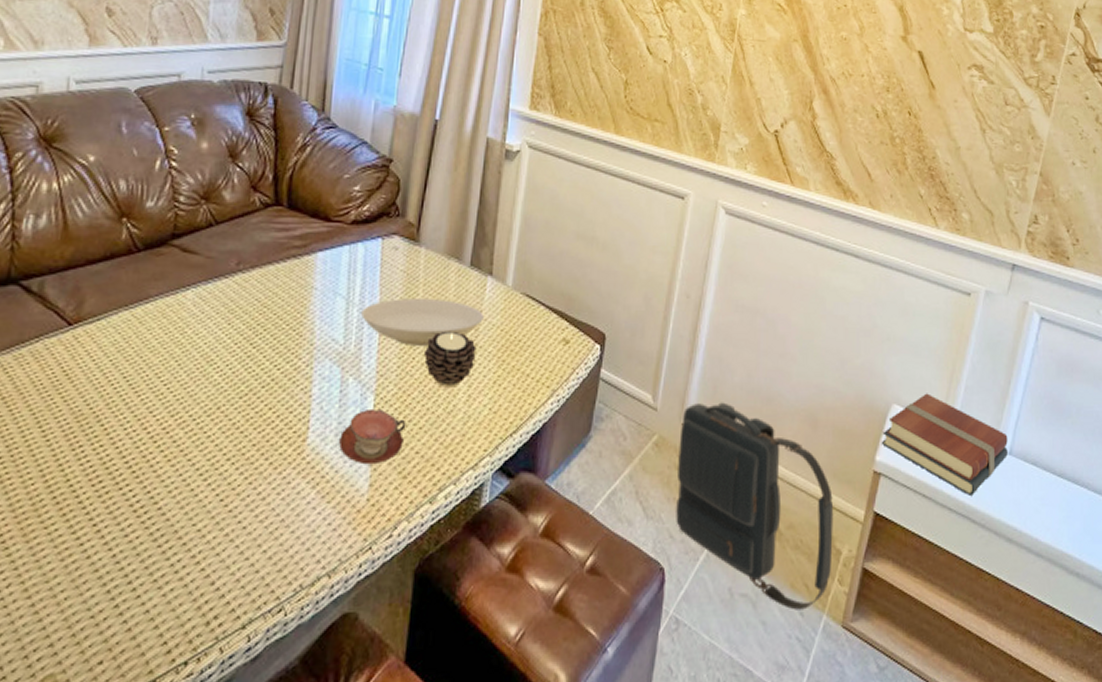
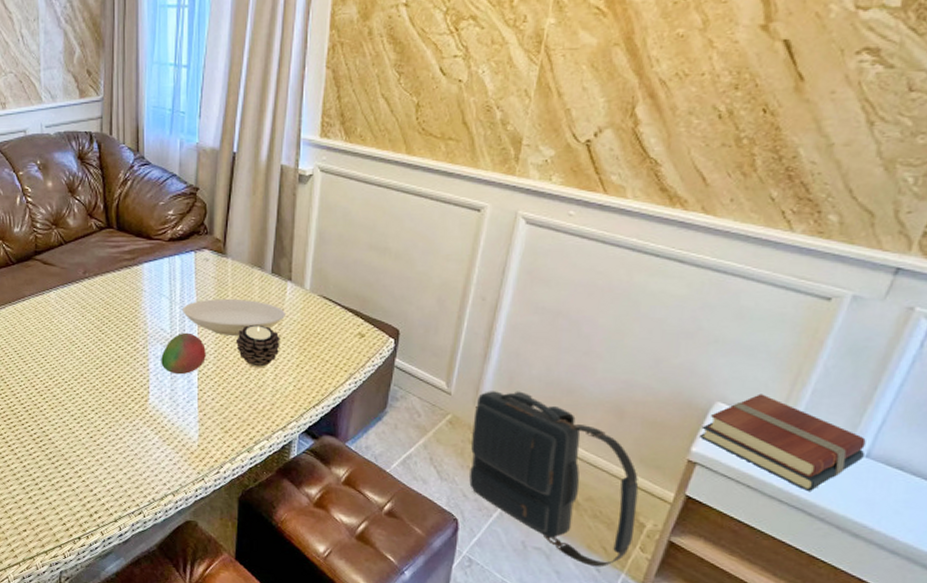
fruit: none [328,343,387,401] -> present [161,332,206,375]
teacup: present [339,408,406,465] -> none [173,380,225,422]

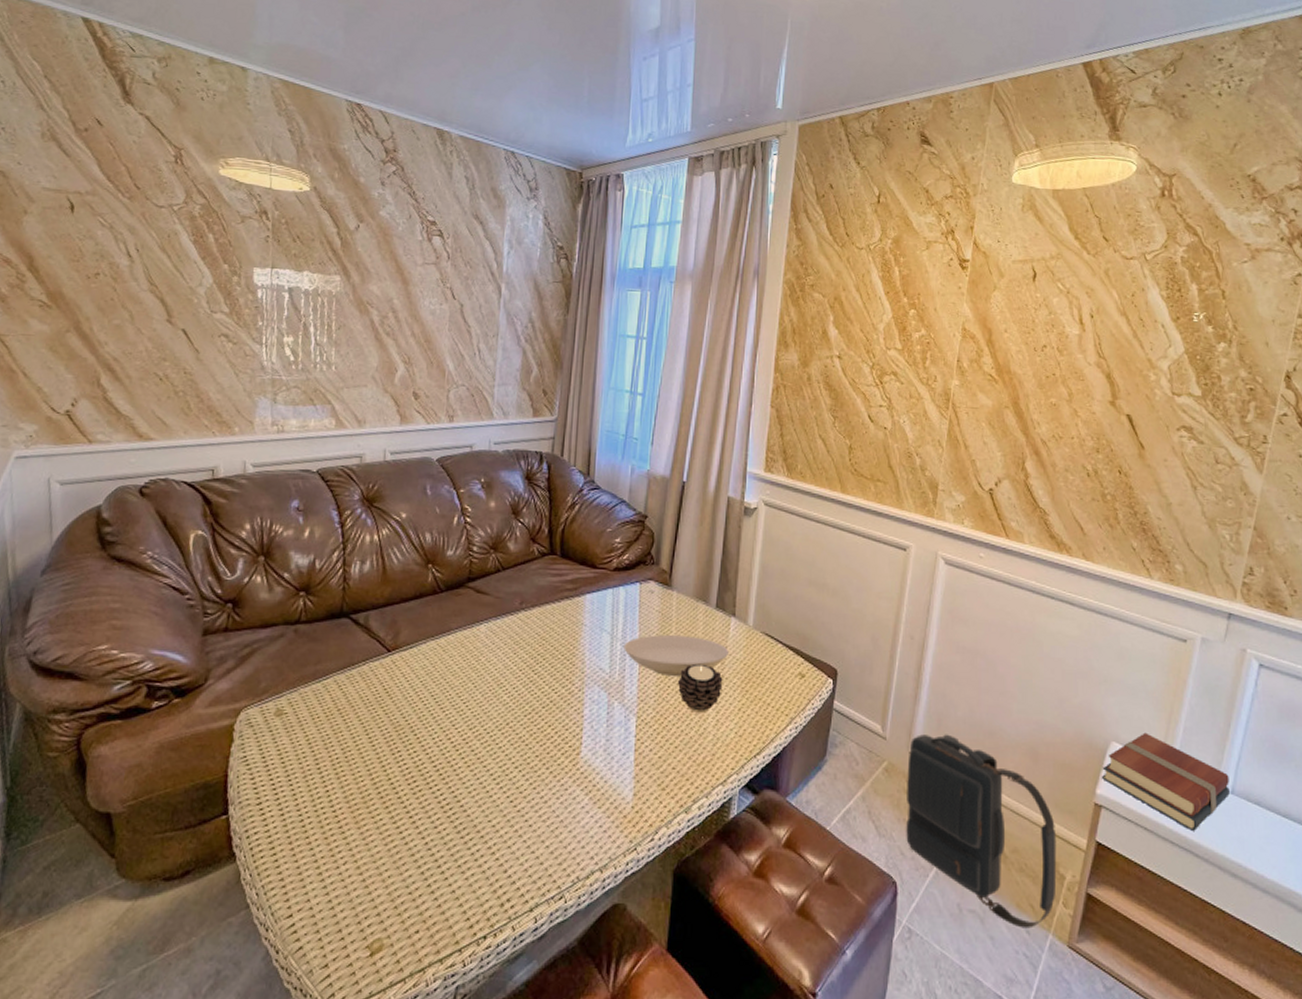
fruit: present [161,332,206,375] -> none [597,672,646,722]

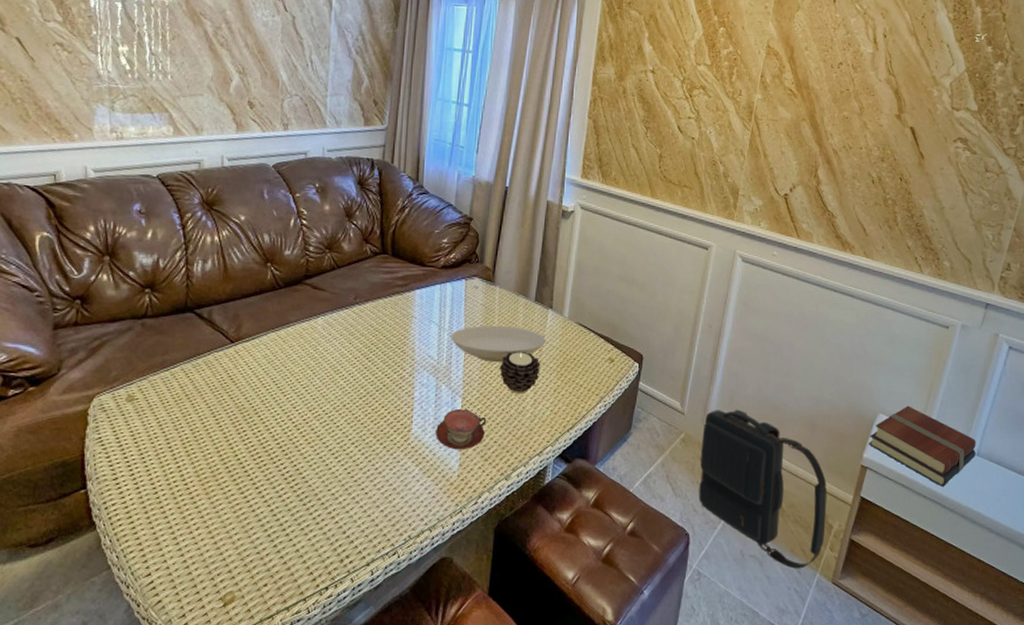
teacup: none [607,728,664,777] -> present [436,408,487,450]

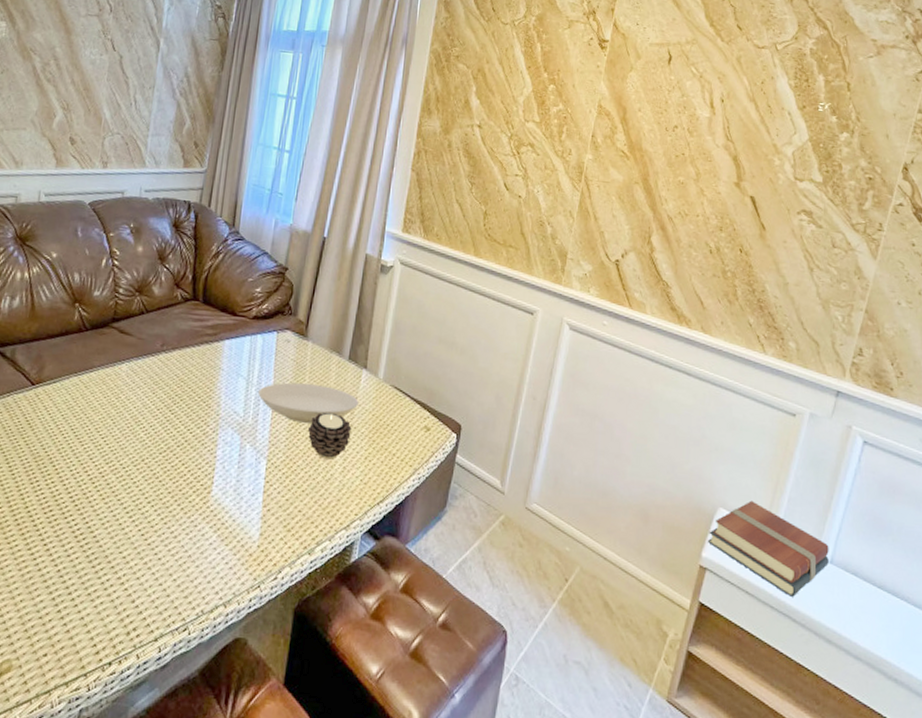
teacup: present [436,408,487,450] -> none [237,471,292,518]
backpack: present [698,409,828,569] -> none [518,491,662,682]

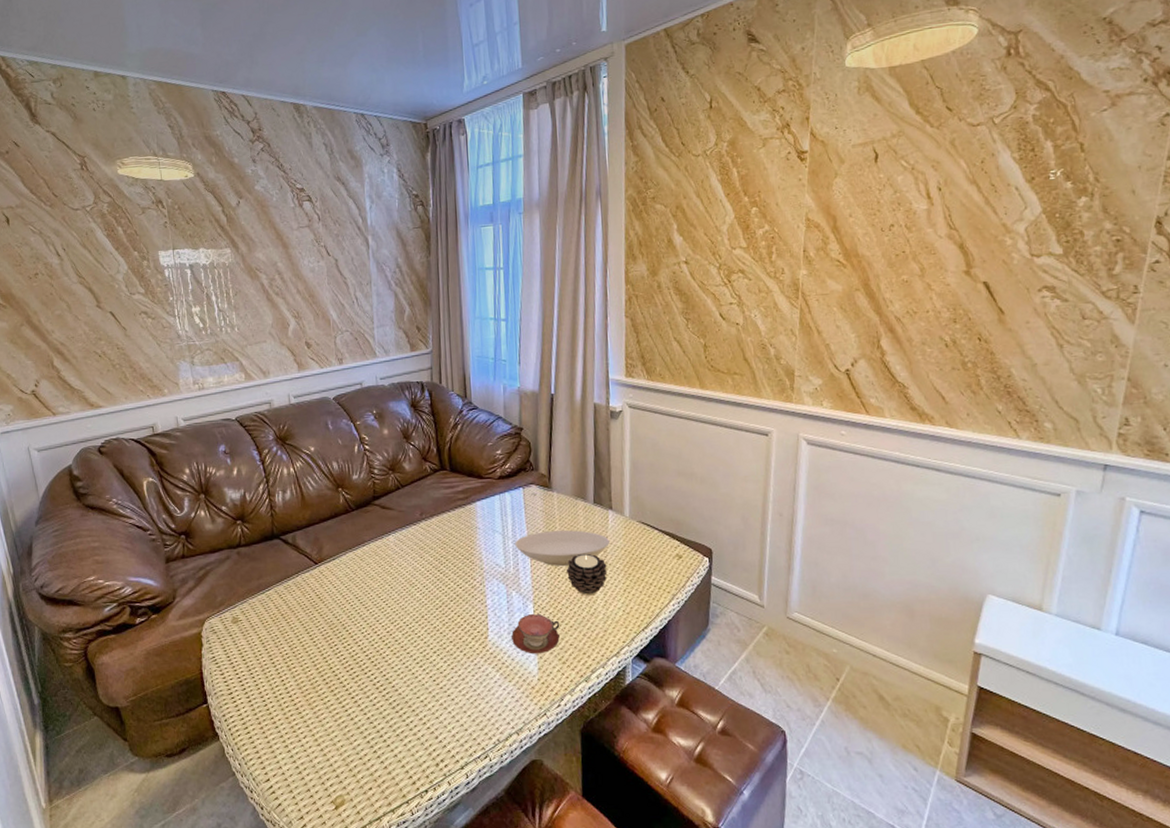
teacup: none [237,471,292,518] -> present [511,613,560,654]
books: present [707,500,829,597] -> none [979,584,1114,672]

